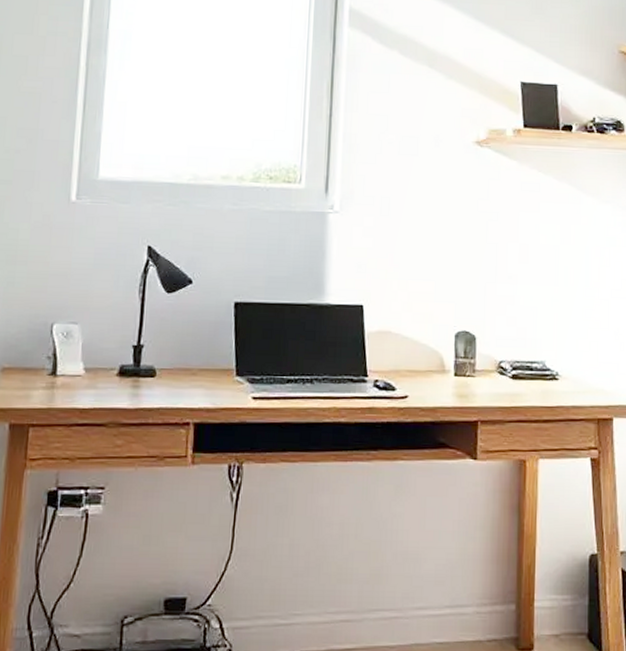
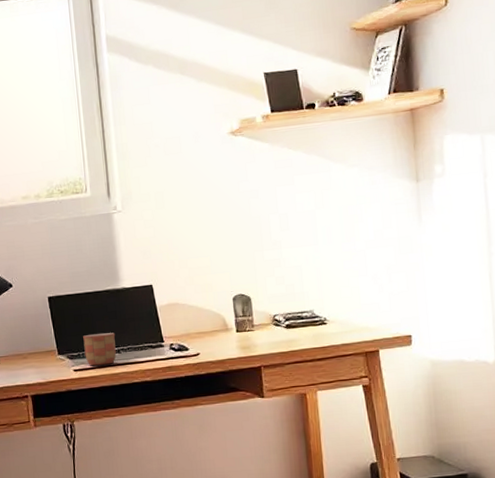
mug: none [269,356,311,396] -> present [83,332,116,366]

